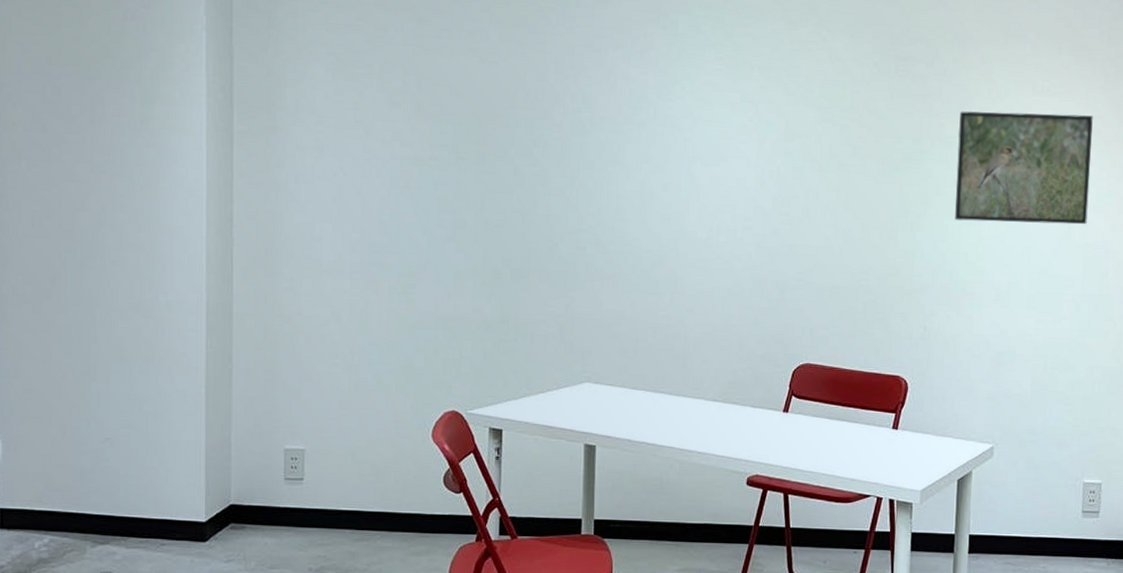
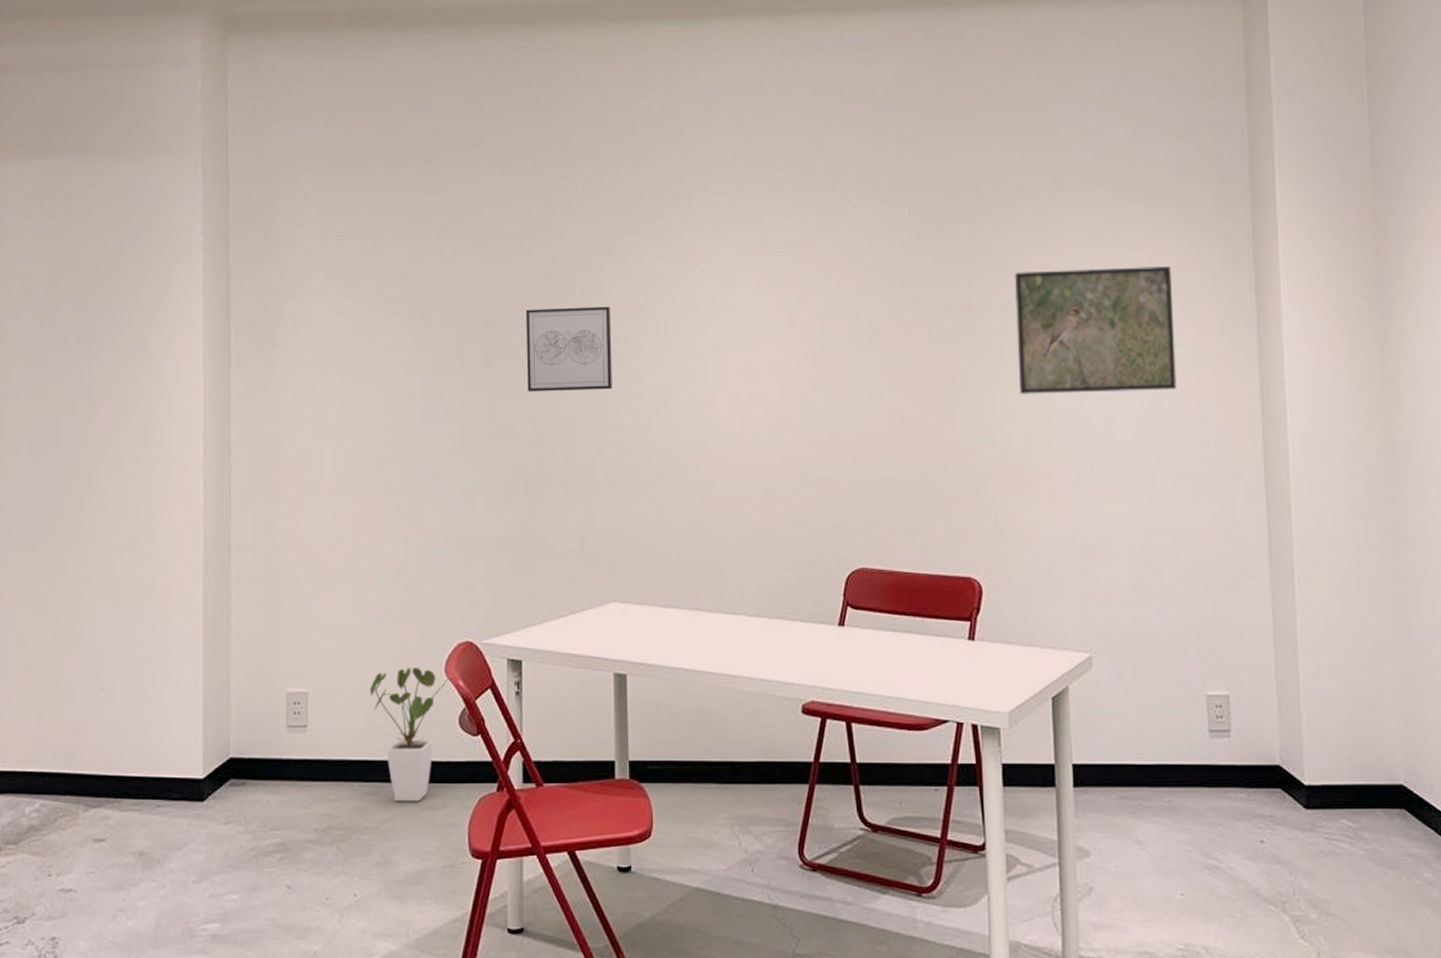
house plant: none [362,432,436,548] -> present [370,668,450,802]
wall art: none [517,112,598,192] -> present [526,306,612,392]

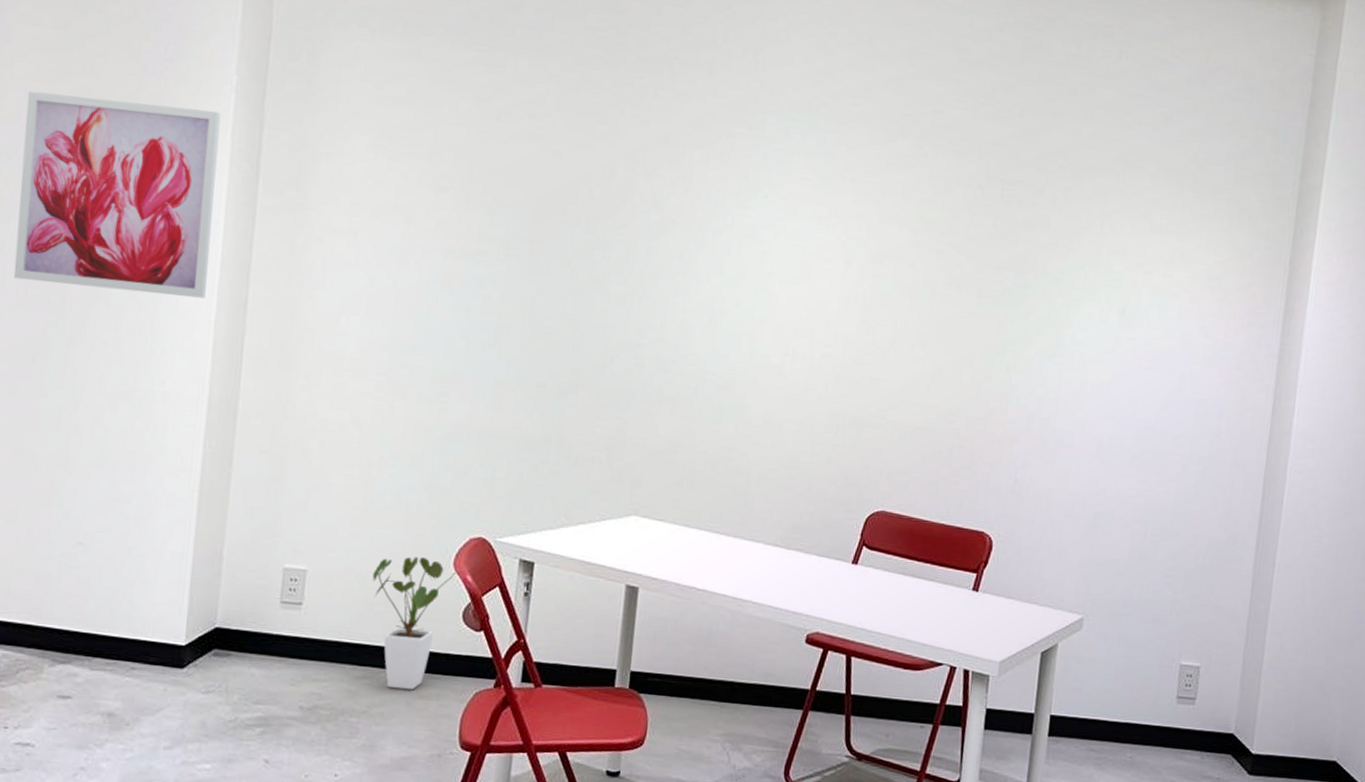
wall art: none [25,269,194,449] -> present [13,90,222,298]
wall art: present [526,306,612,392] -> none [572,209,668,304]
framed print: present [1014,266,1177,394] -> none [1056,244,1214,378]

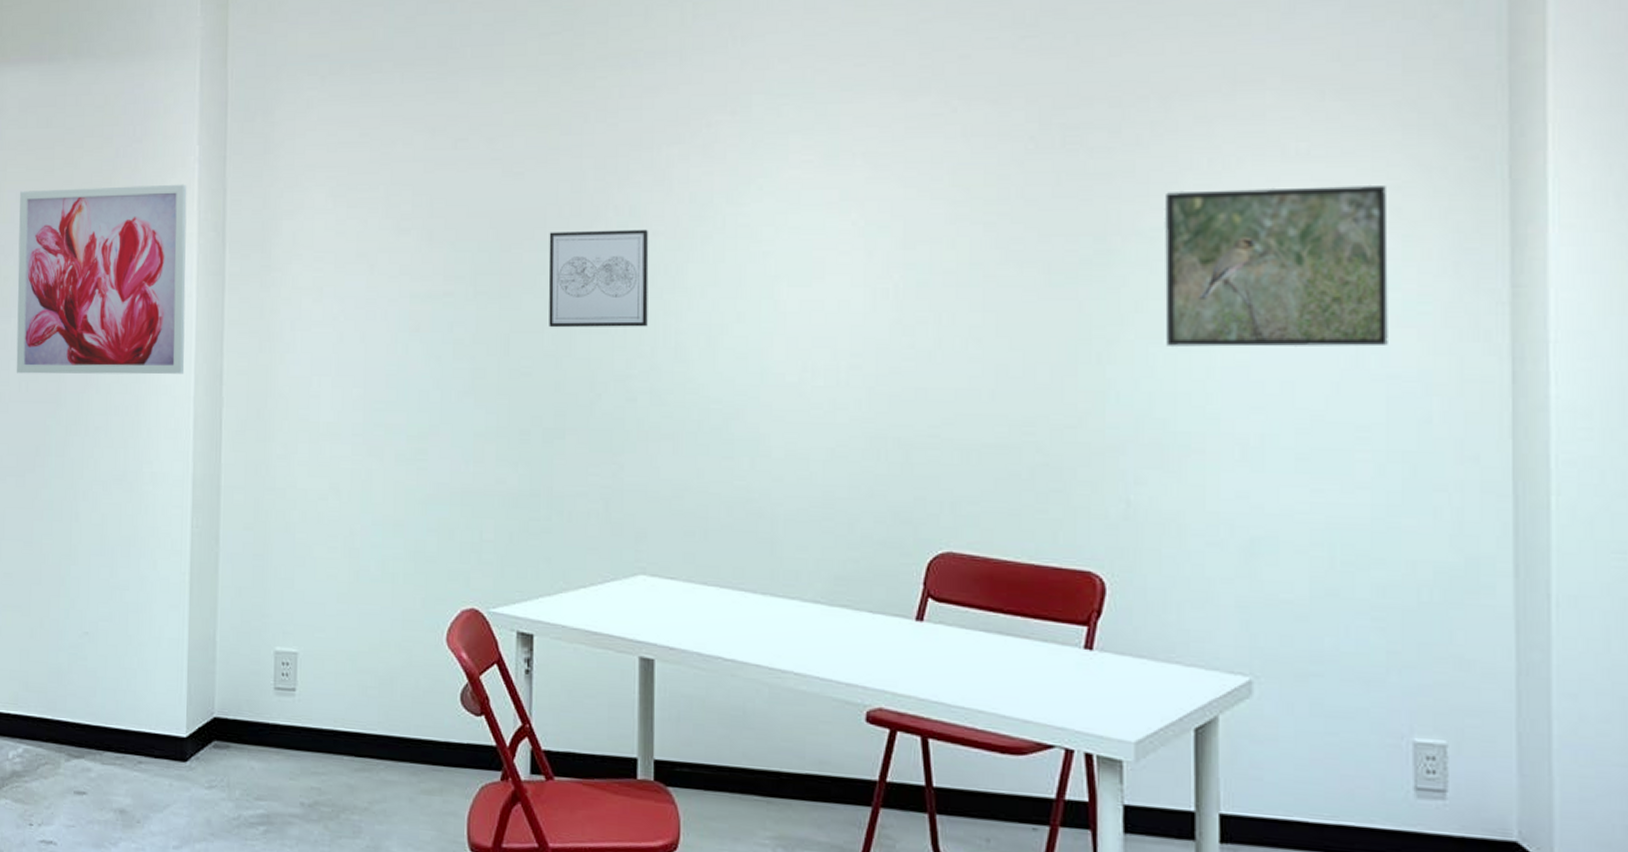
house plant: present [372,557,458,690] -> none [364,634,452,784]
wall art: none [572,209,668,304] -> present [548,229,649,328]
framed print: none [1056,244,1214,378] -> present [1164,186,1388,347]

